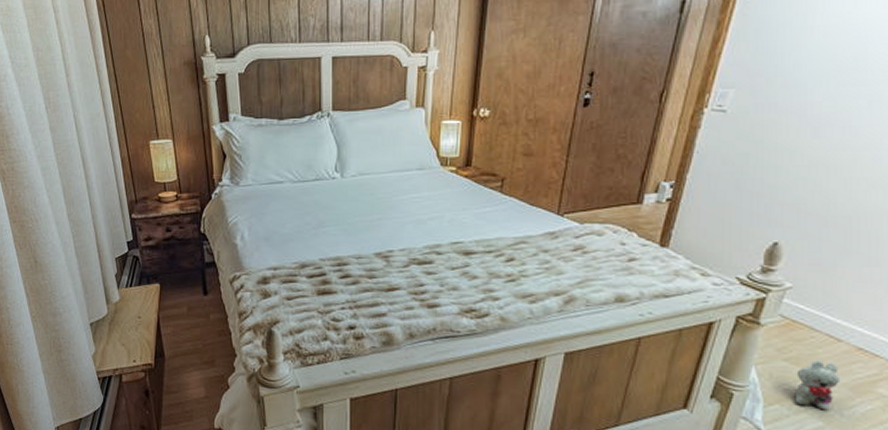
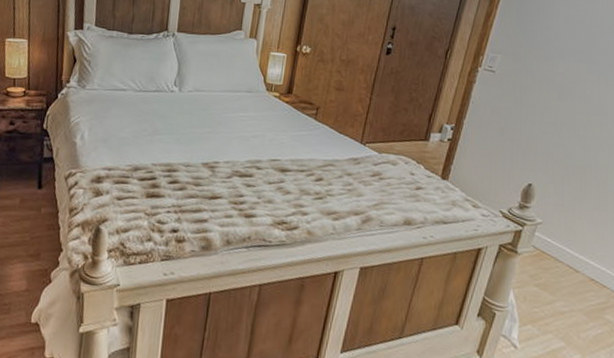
plush toy: present [794,360,841,411] -> none [543,287,578,333]

